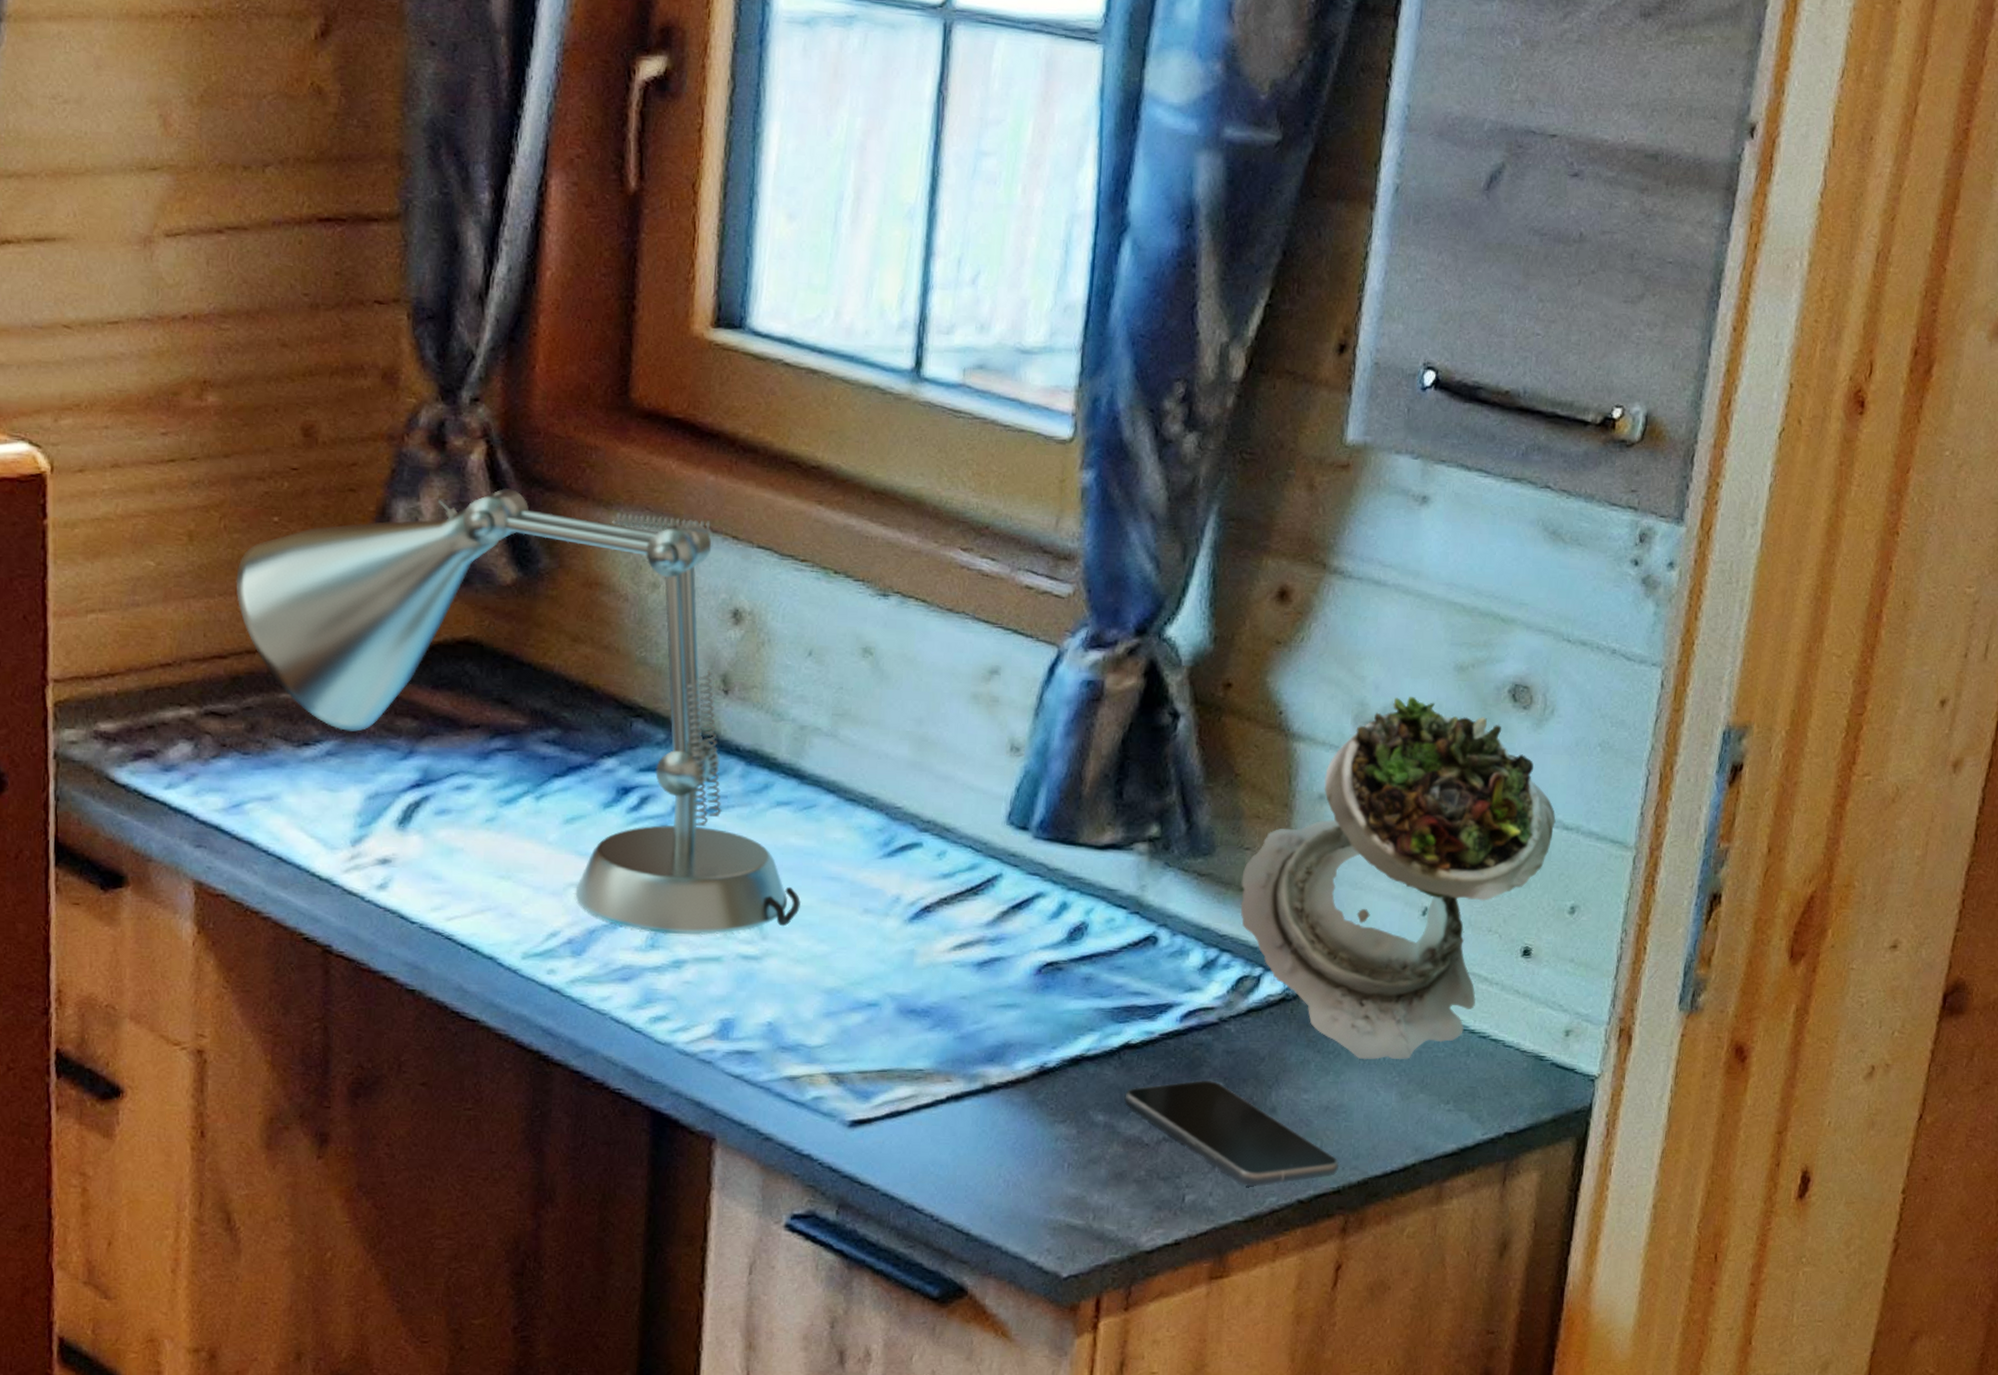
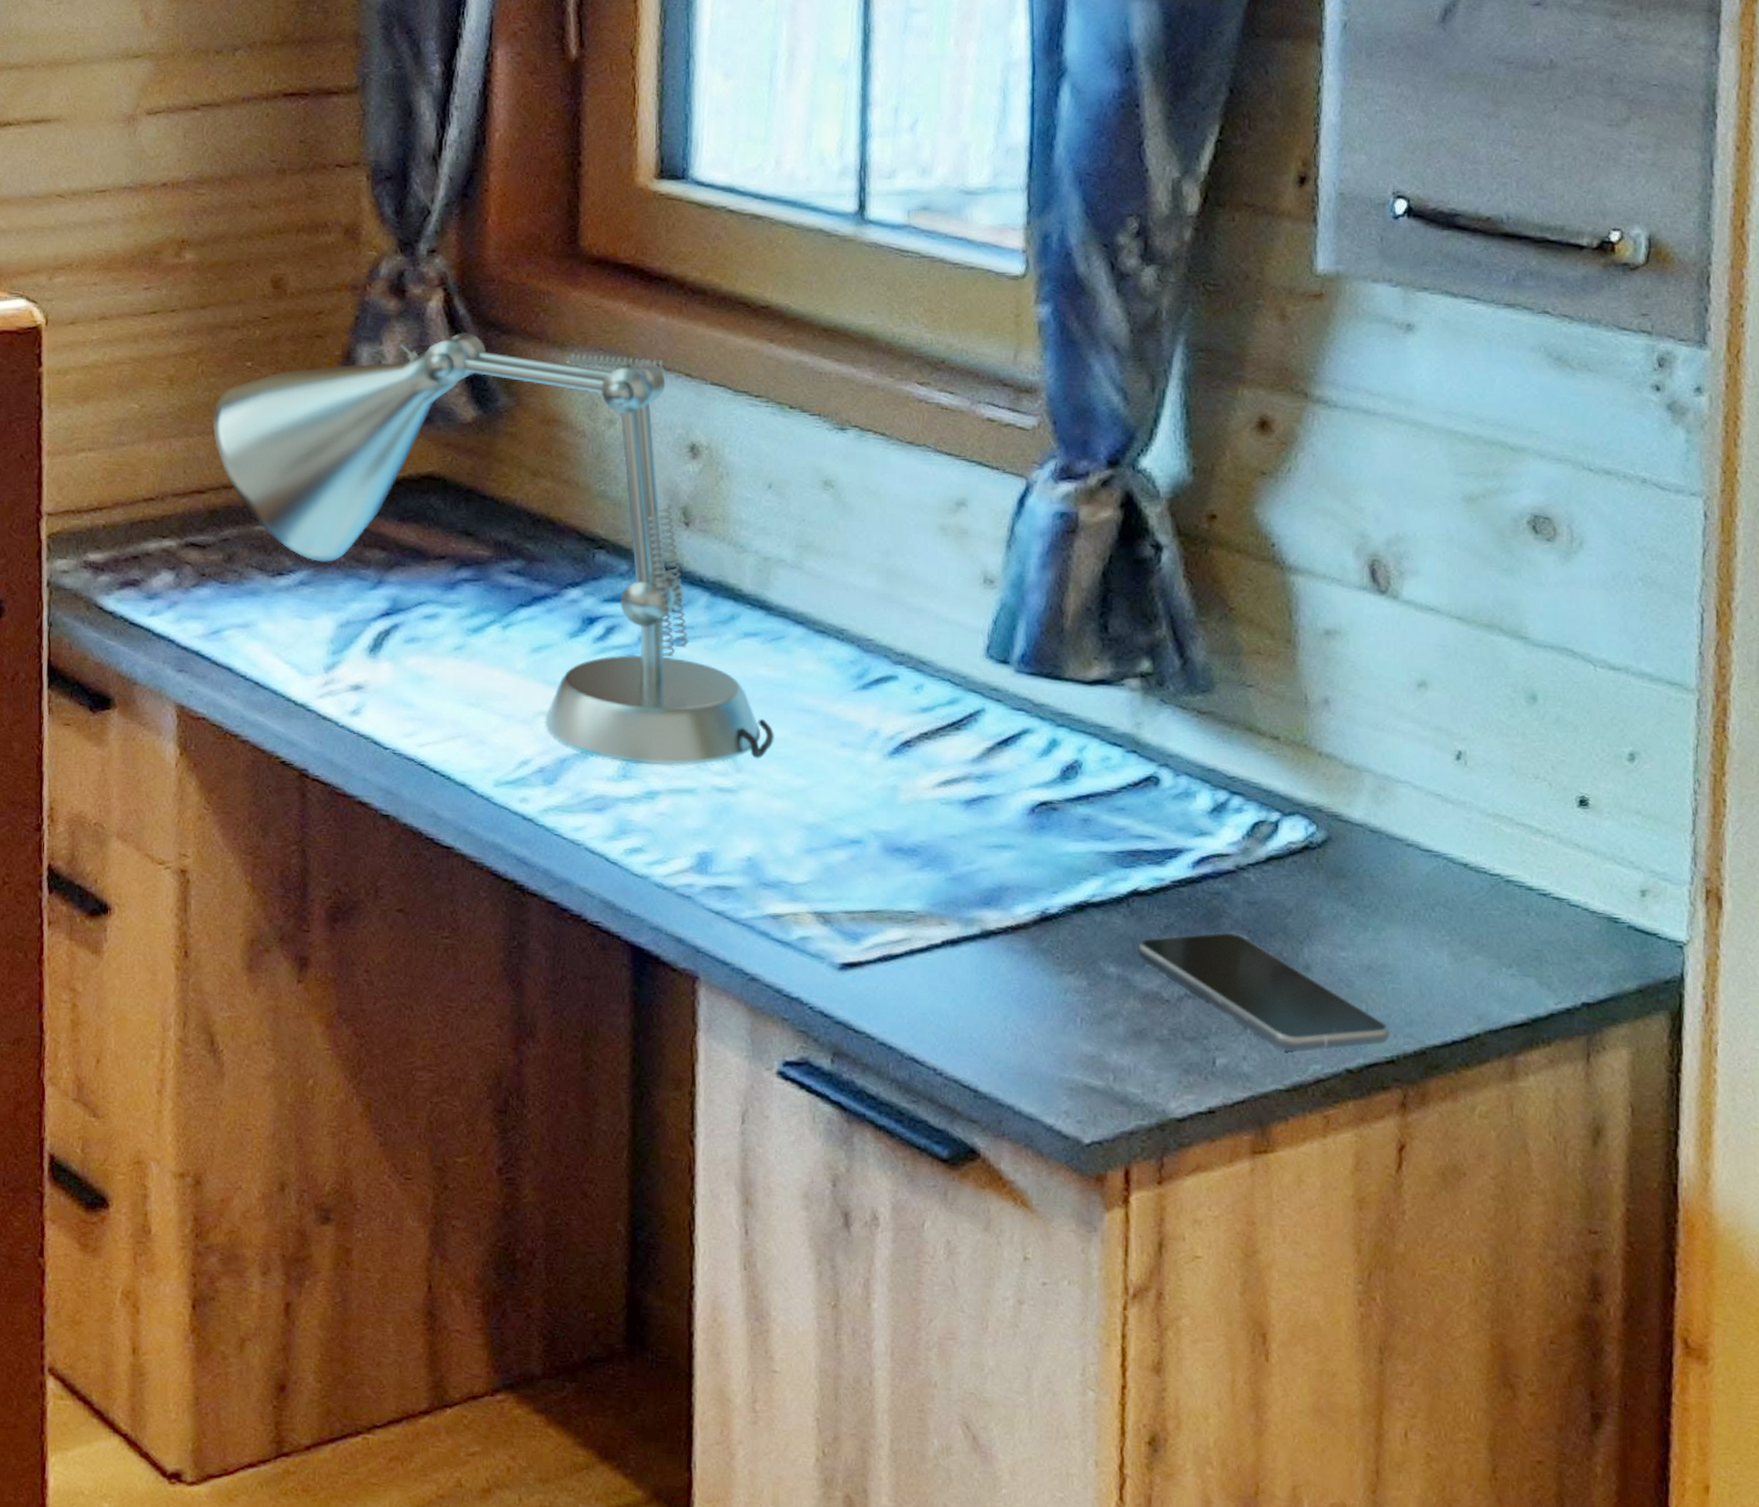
succulent plant: present [1240,696,1556,1060] -> none [1247,527,1600,918]

